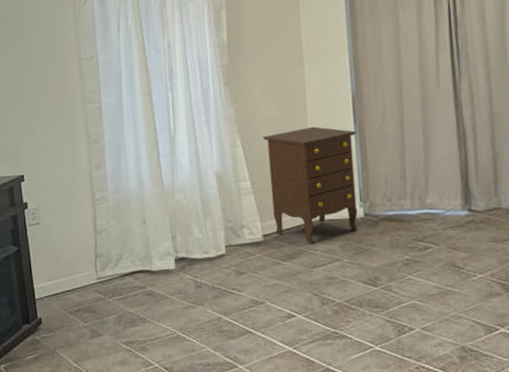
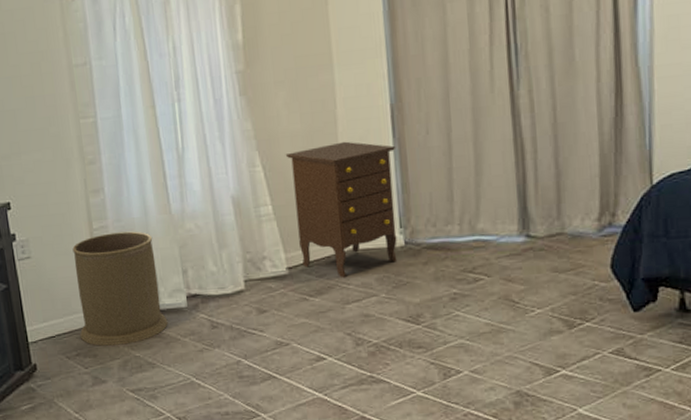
trash can: none [77,201,158,304] -> present [72,231,168,347]

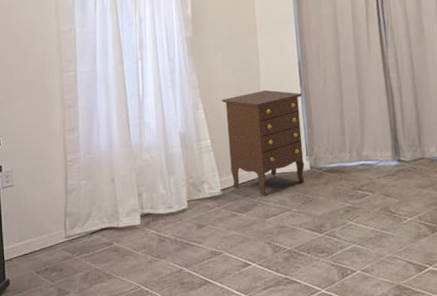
trash can: present [72,231,168,347] -> none [49,162,124,262]

